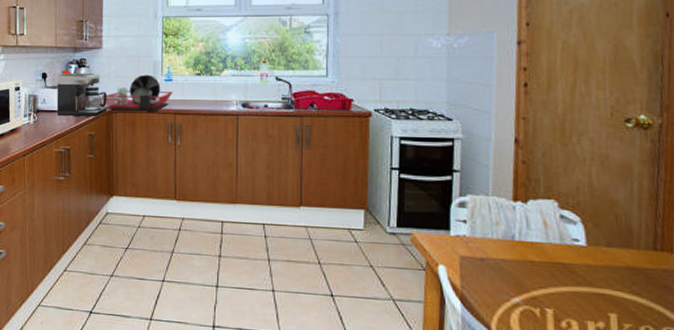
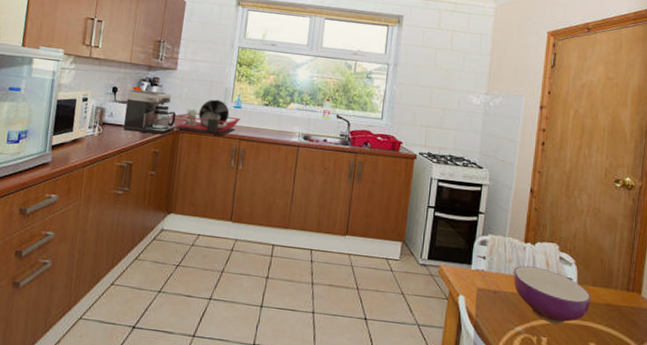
bowl: none [503,228,606,294] -> present [513,265,591,325]

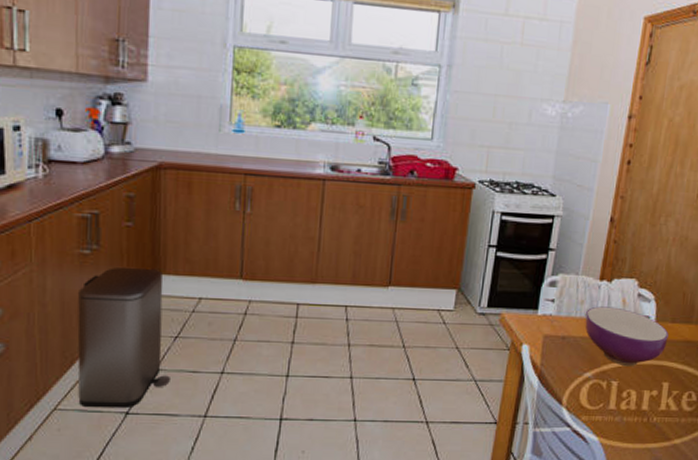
pedal bin: none [99,206,173,323] -> present [77,268,170,409]
coffee maker: present [123,89,177,136] -> none [78,111,154,174]
dish rack: present [170,99,241,136] -> none [145,121,244,170]

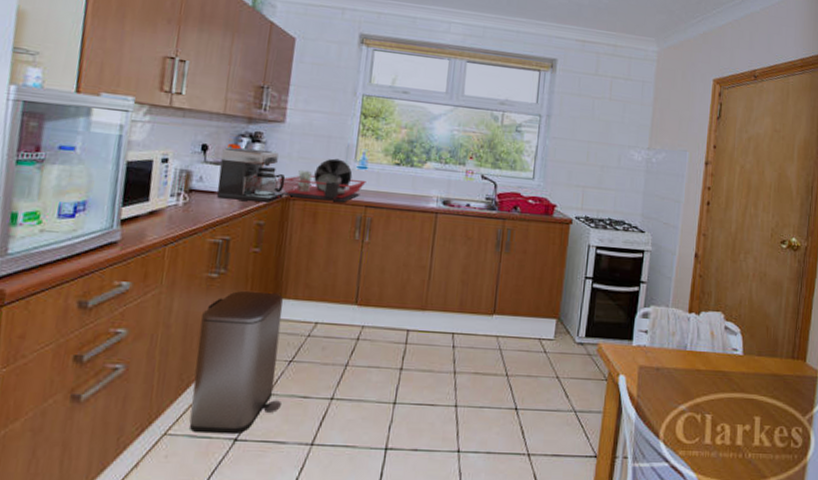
coffee maker: none [78,111,154,174] -> present [217,147,286,204]
dish rack: none [145,121,244,170] -> present [278,158,366,202]
bowl: present [584,306,669,367] -> none [677,338,756,400]

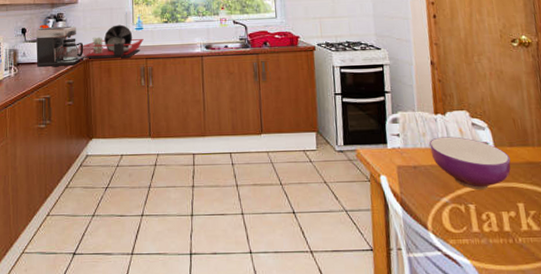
pedal bin: present [189,291,283,435] -> none [37,135,104,251]
bowl: none [677,338,756,400] -> present [429,136,511,190]

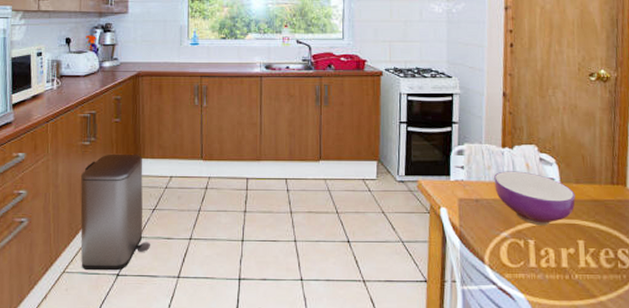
coffee maker: present [35,26,84,68] -> none [81,37,134,82]
pedal bin: none [37,135,104,251] -> present [80,155,150,271]
dish rack: present [78,24,144,59] -> none [128,39,199,74]

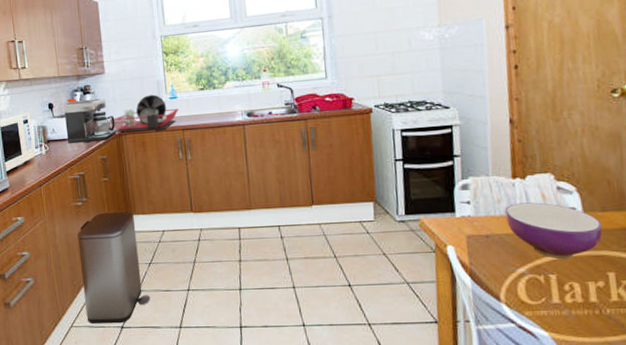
coffee maker: none [81,37,134,82] -> present [63,98,116,144]
dish rack: none [128,39,199,74] -> present [109,94,179,133]

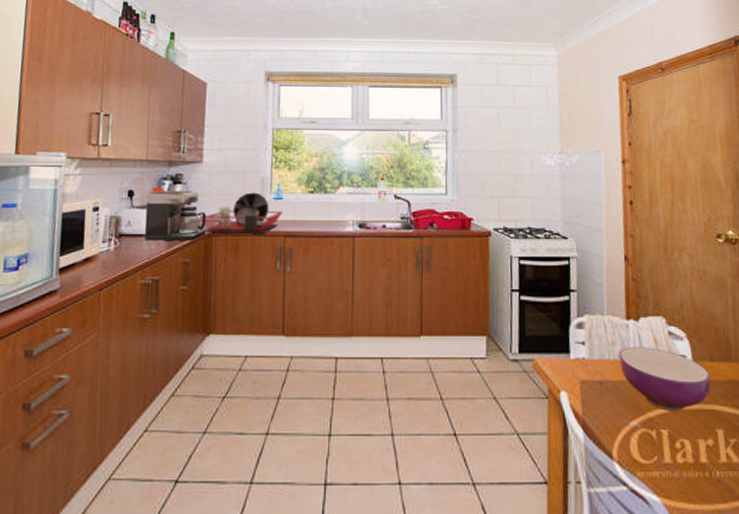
pedal bin: present [77,211,150,324] -> none [131,330,218,477]

